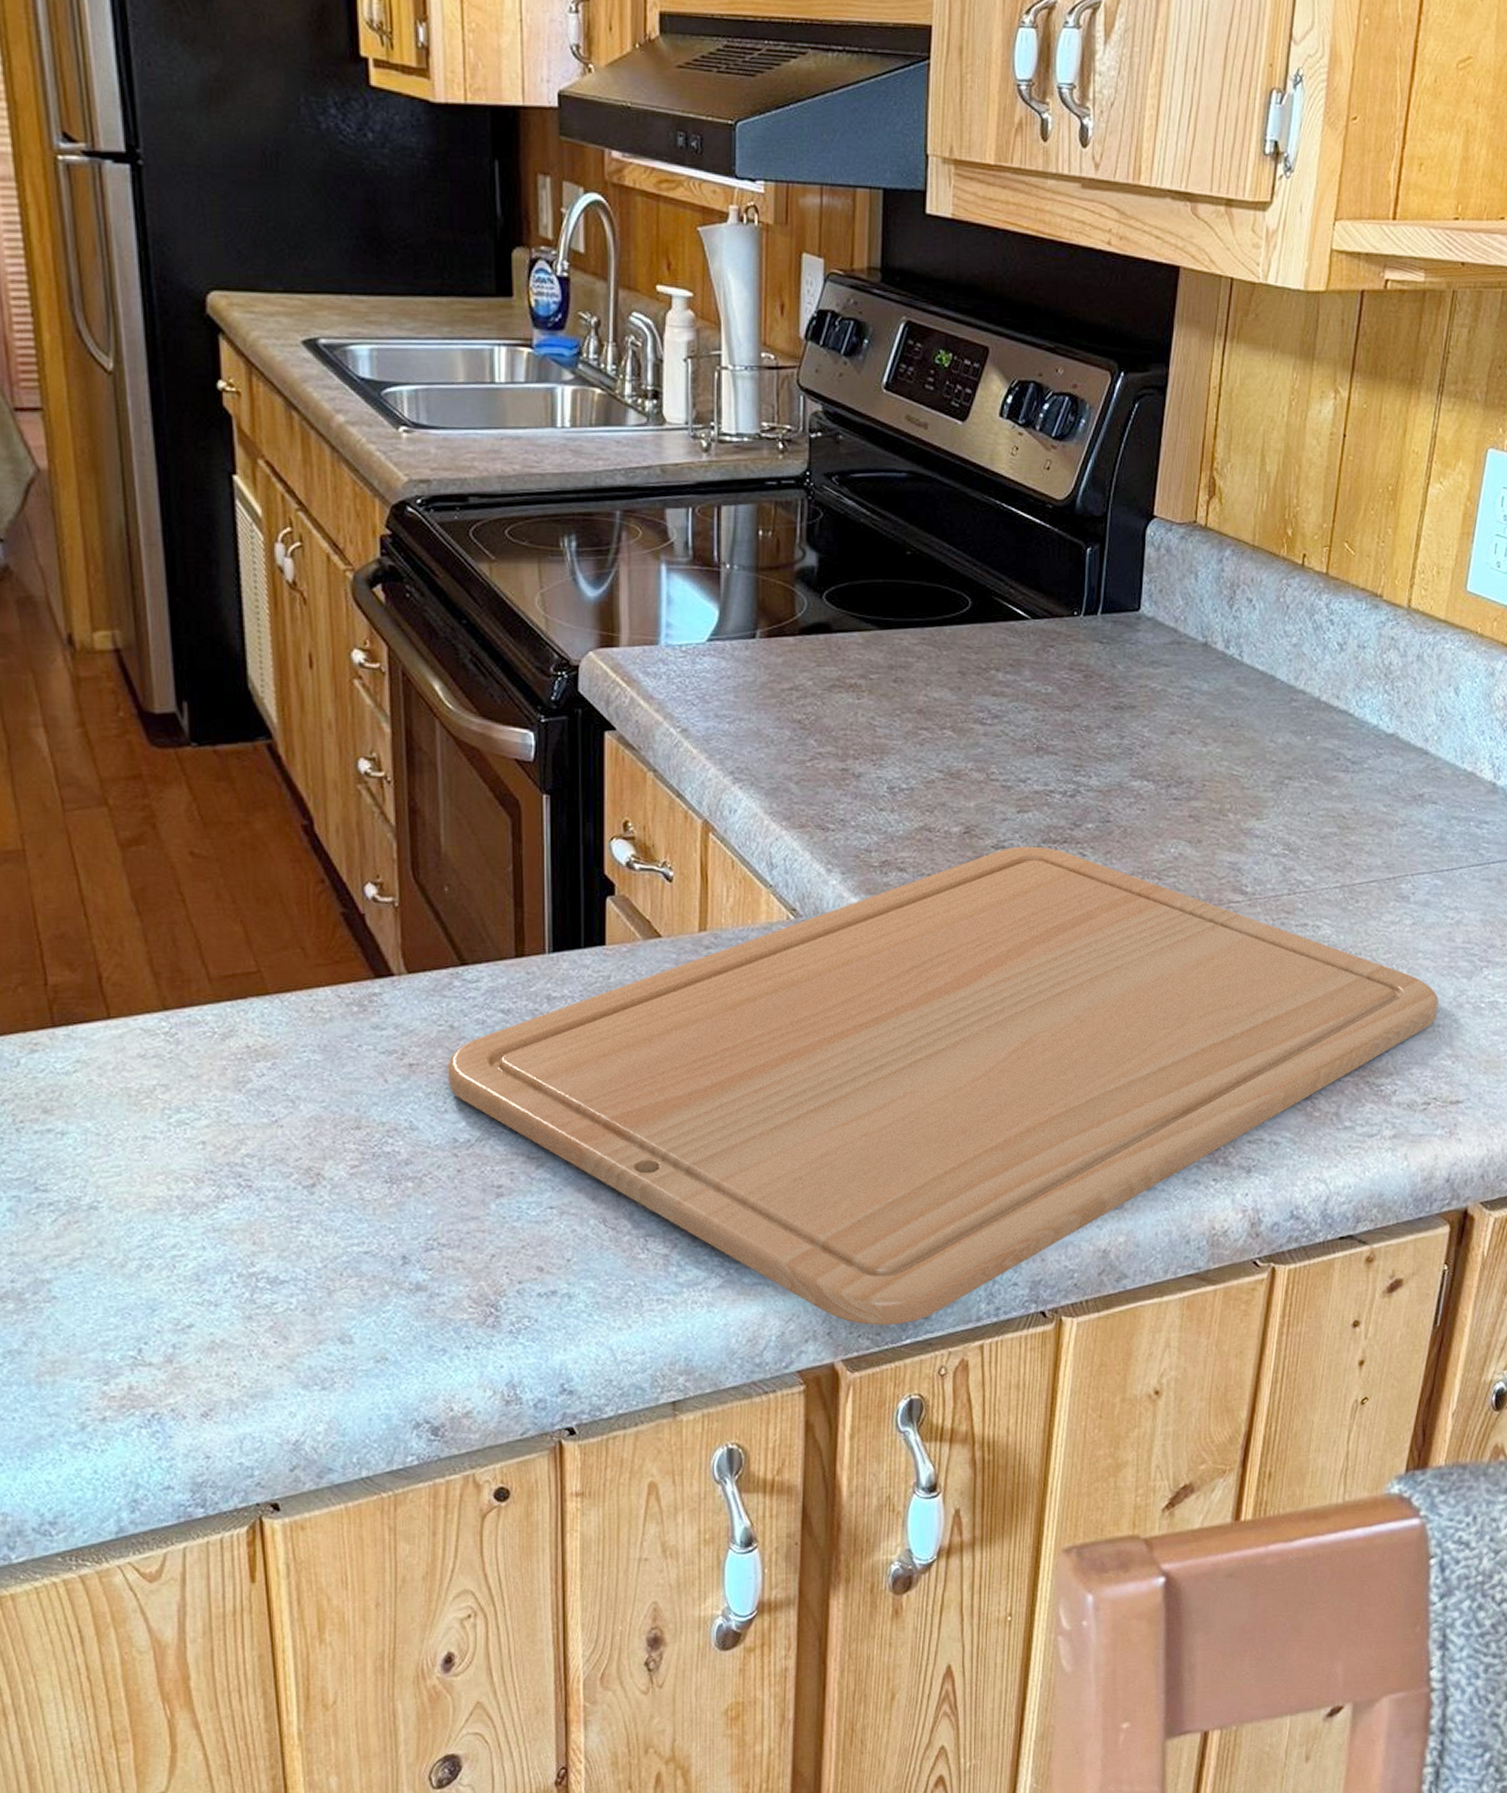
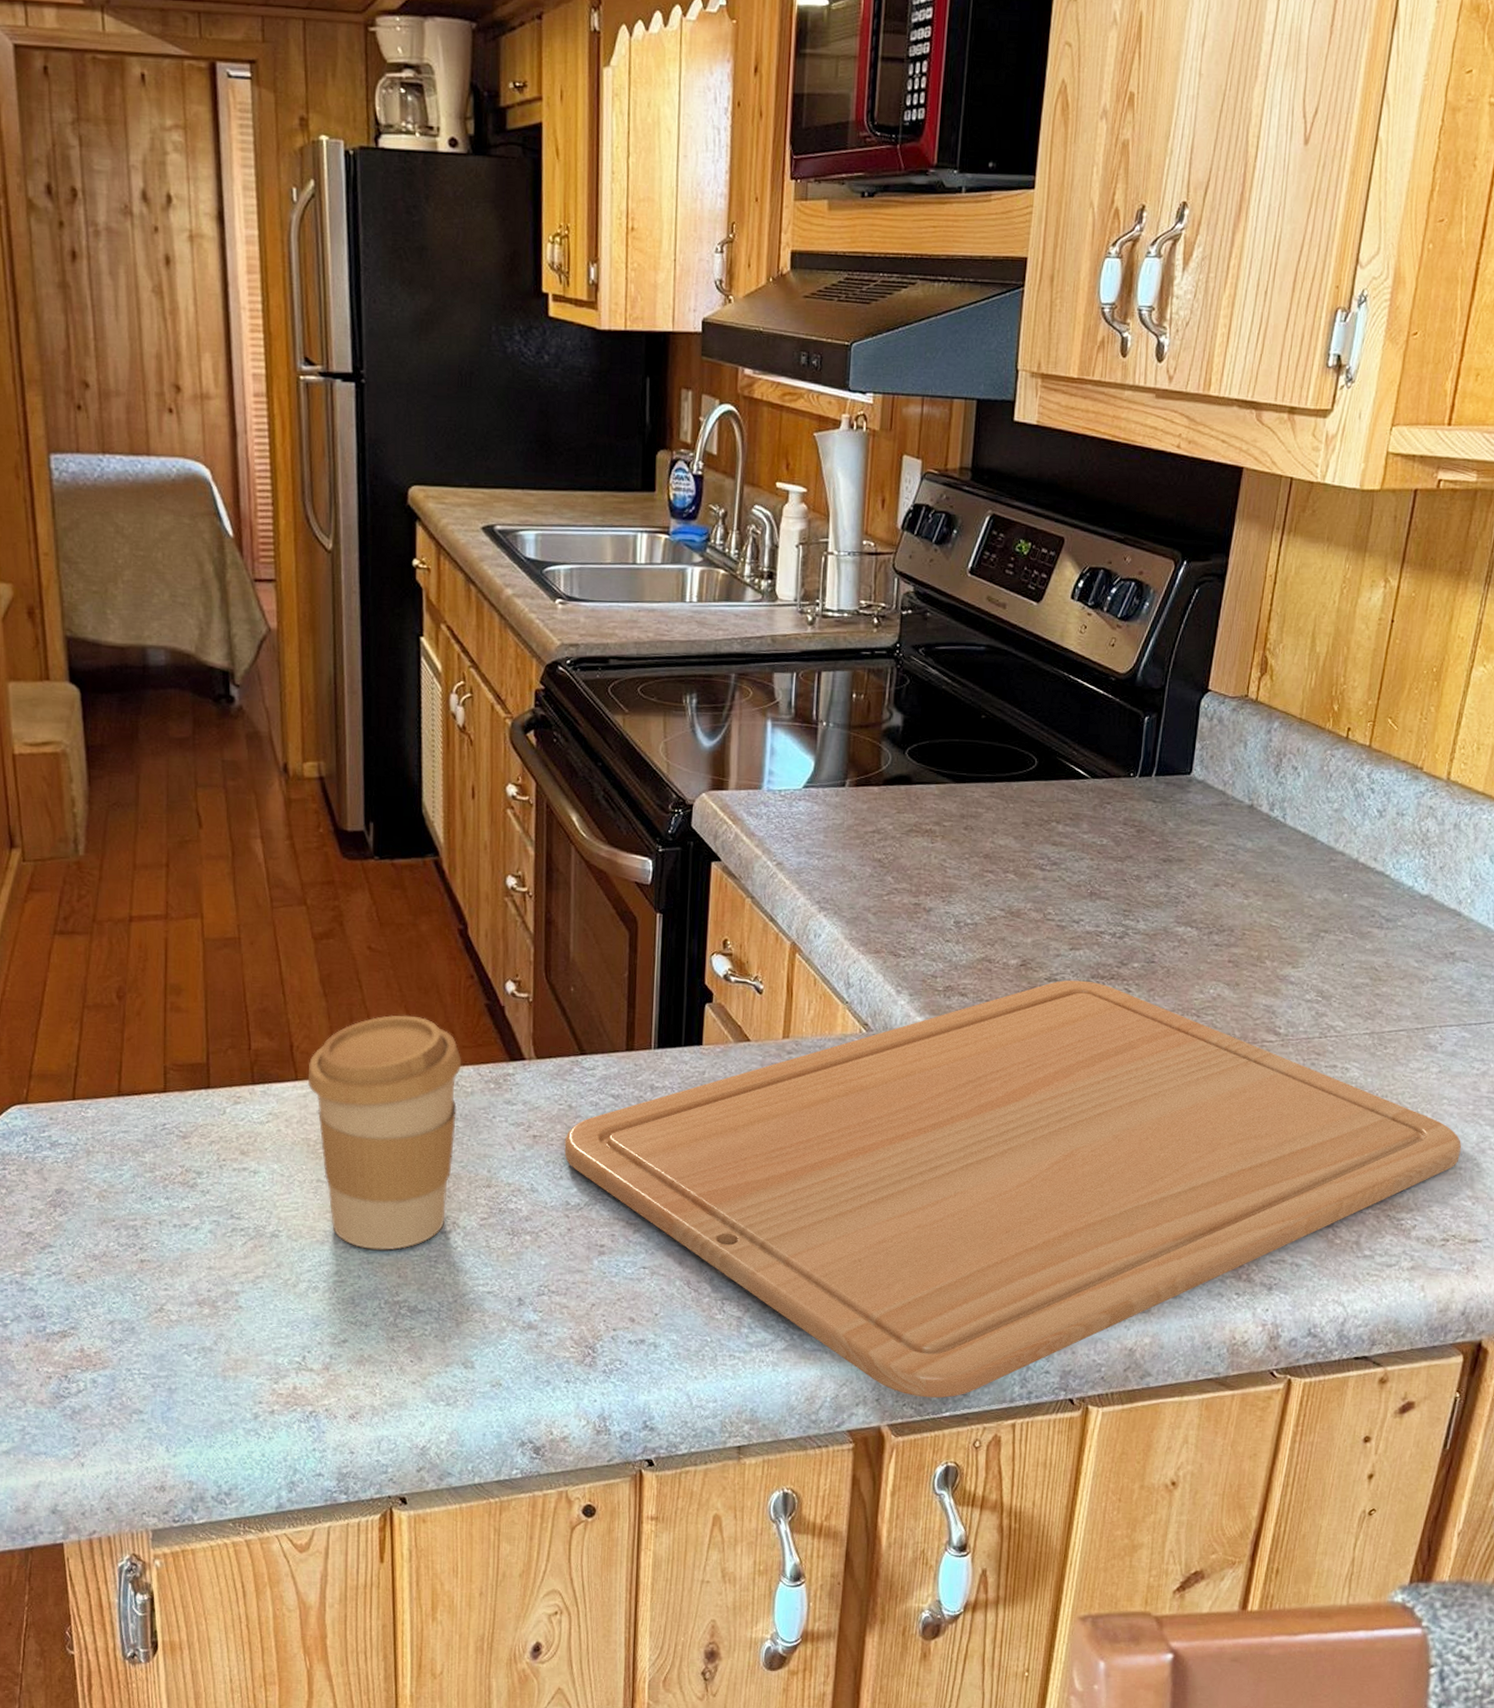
coffee cup: none [123,932,316,1214] -> present [307,1015,462,1250]

